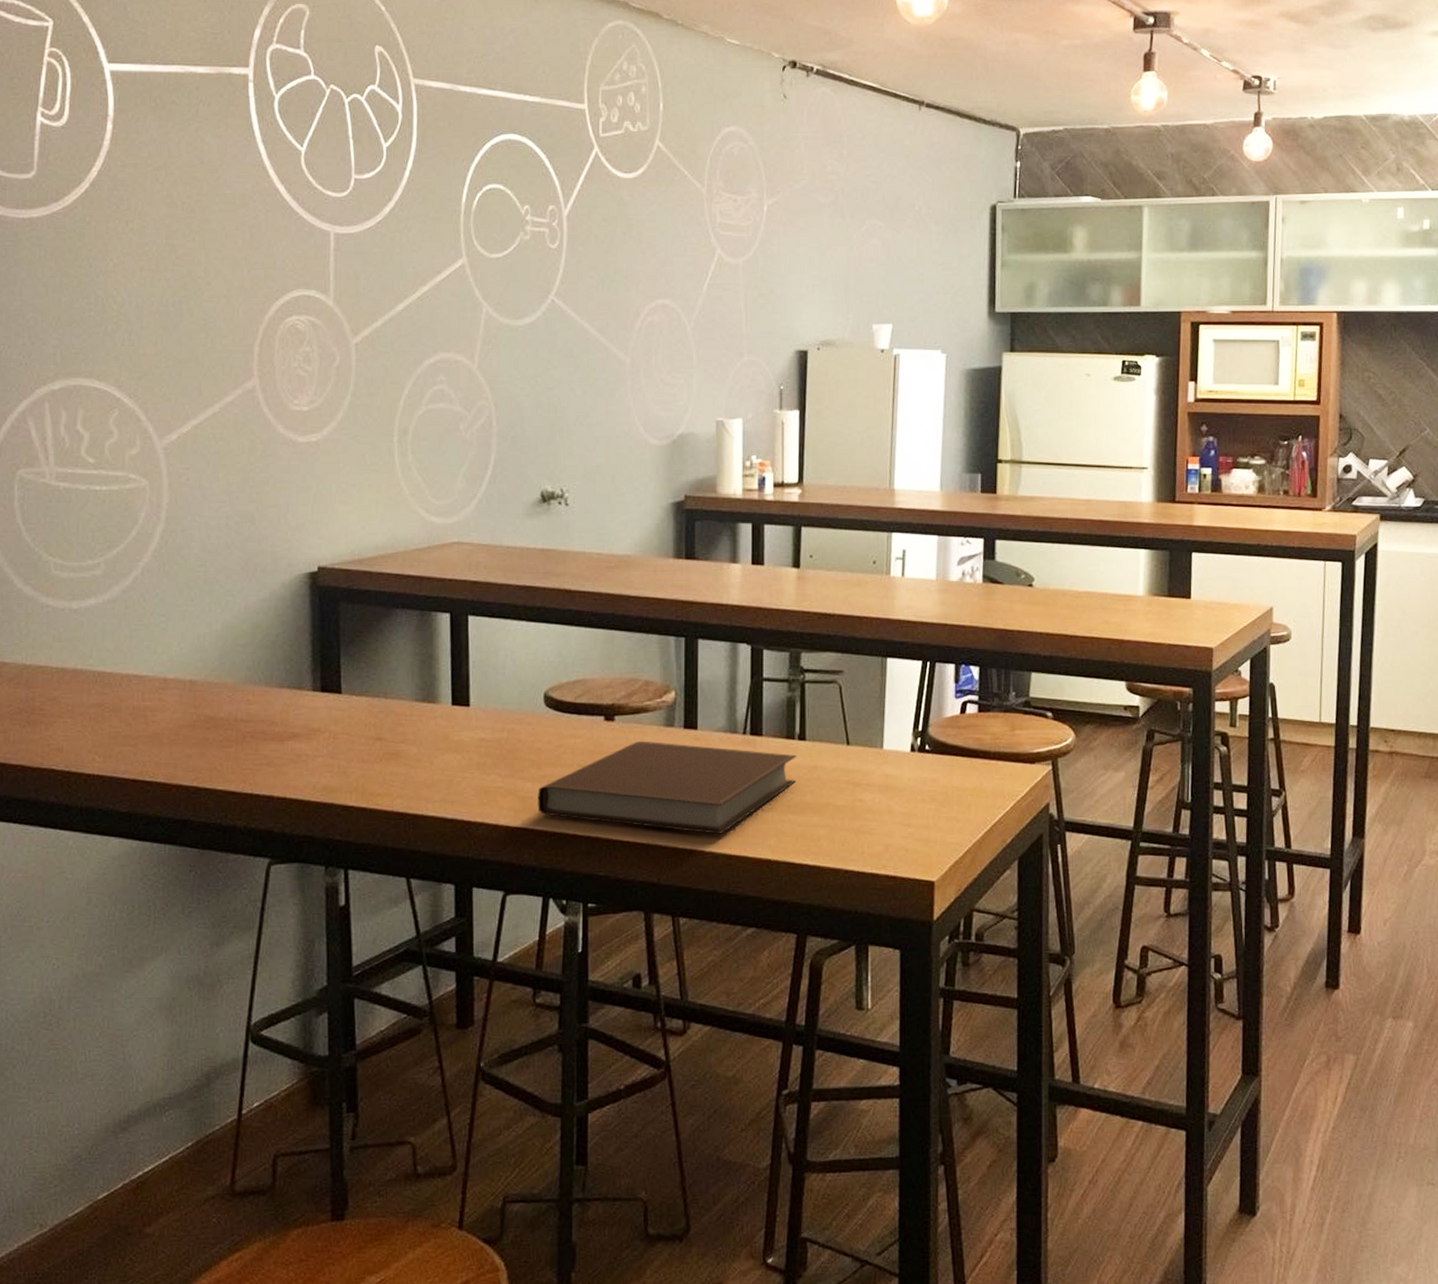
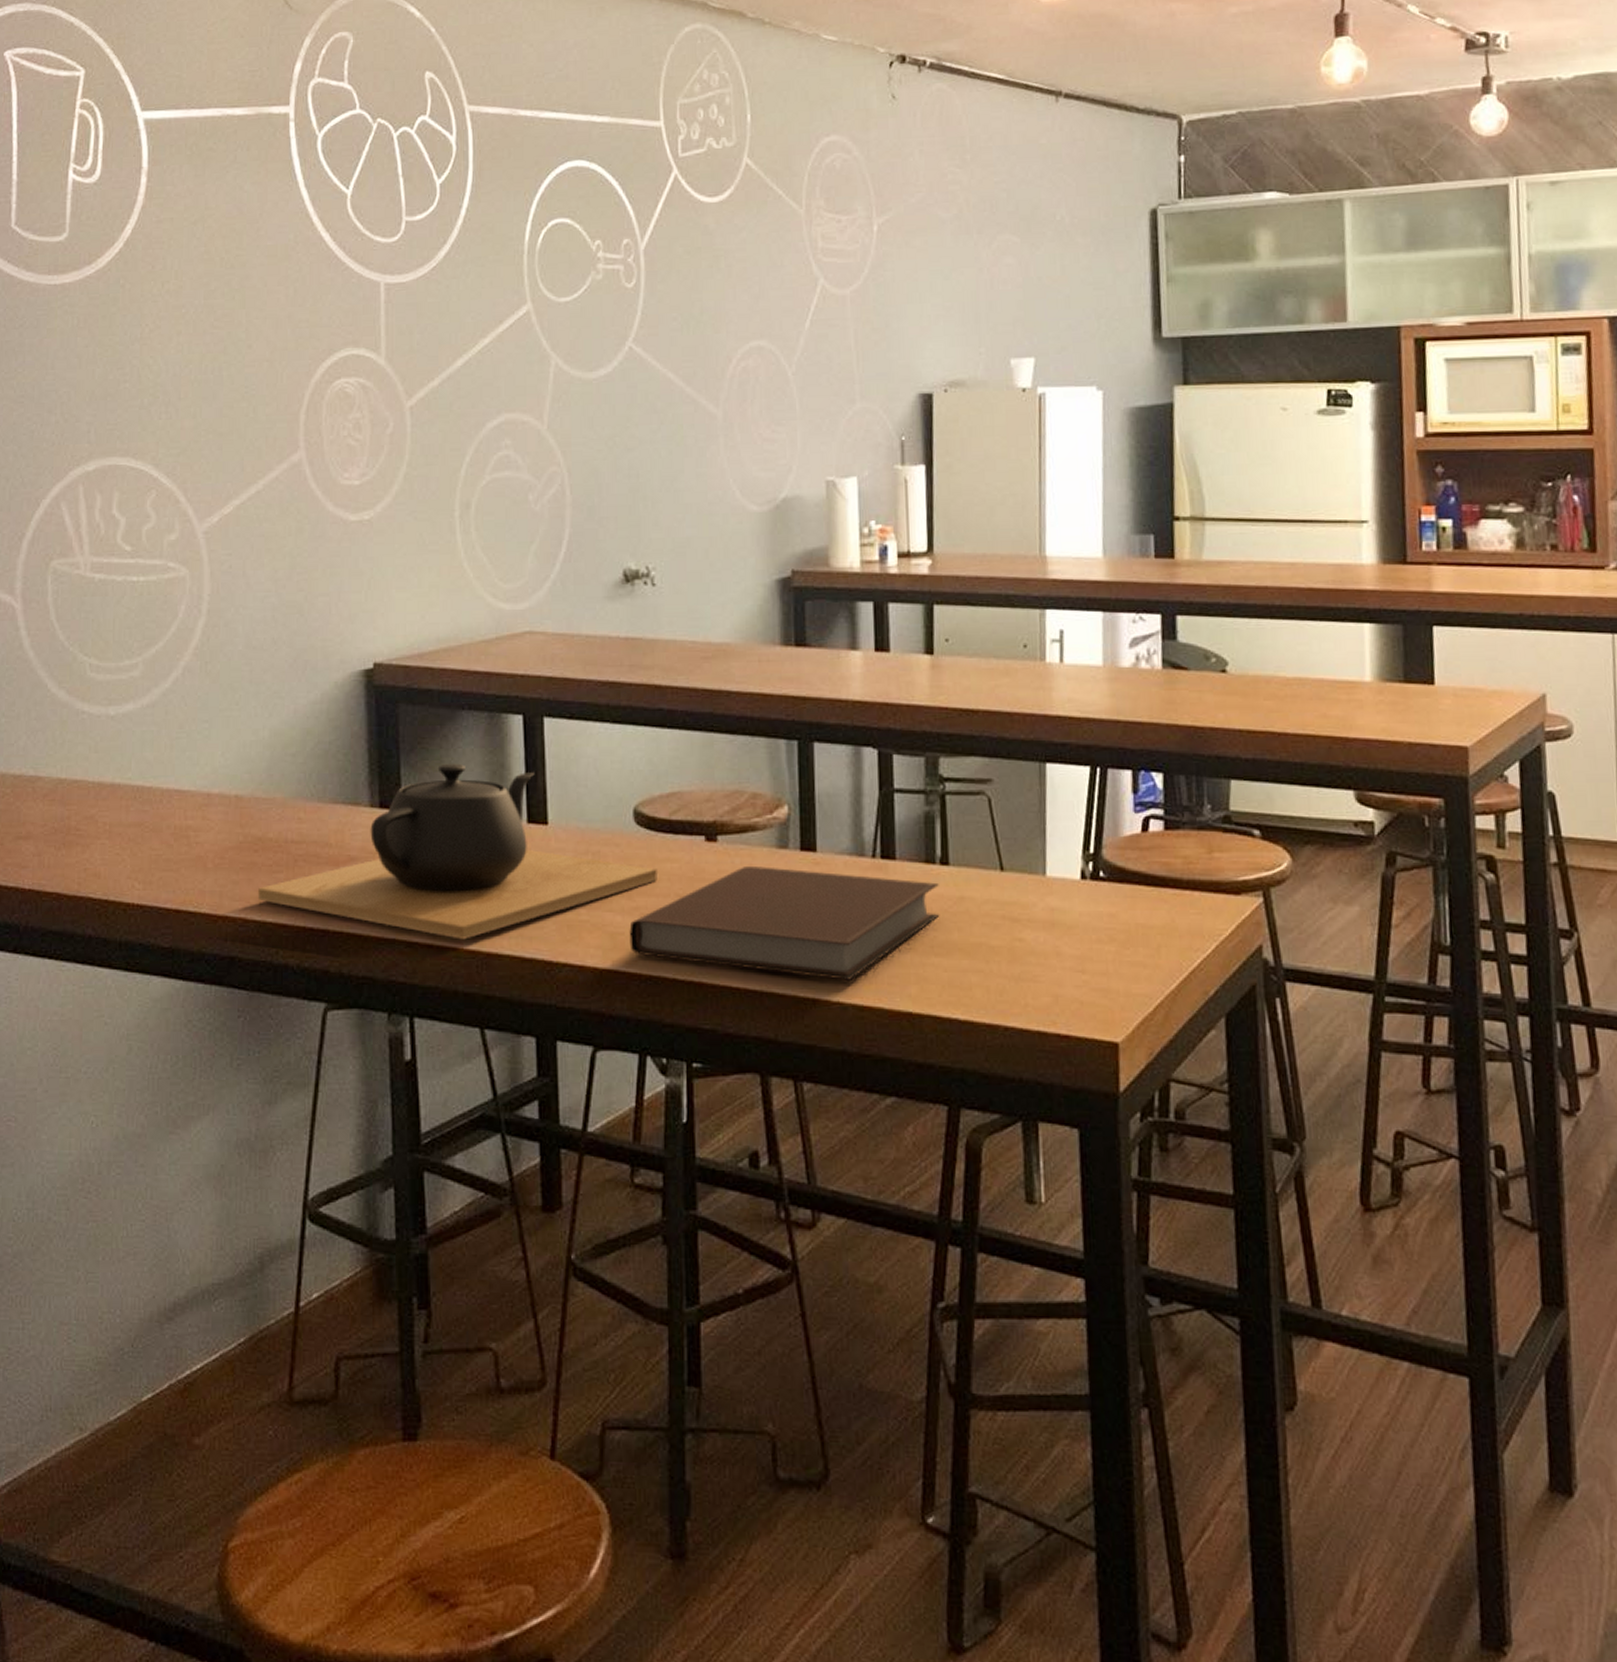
teapot: none [210,654,563,804] -> present [258,763,657,940]

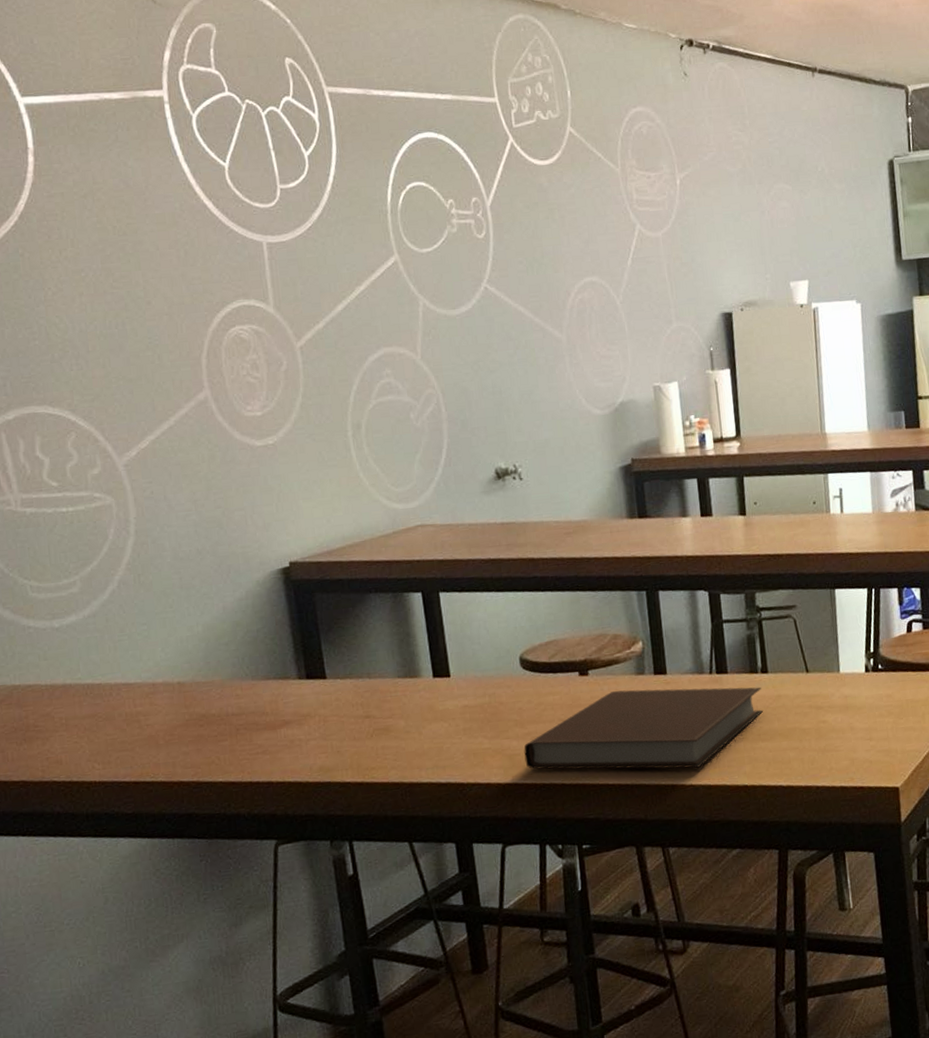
teapot: present [258,763,657,940] -> none [207,636,543,776]

